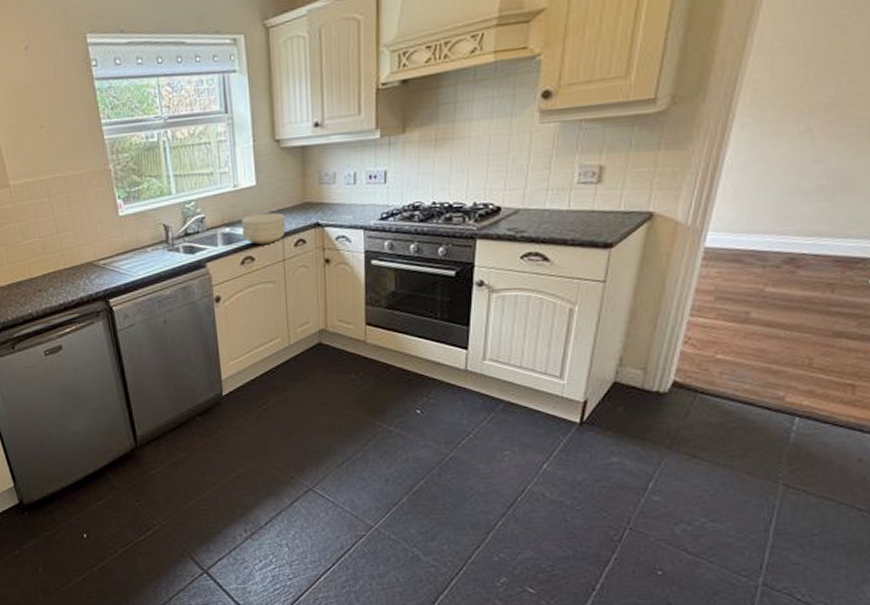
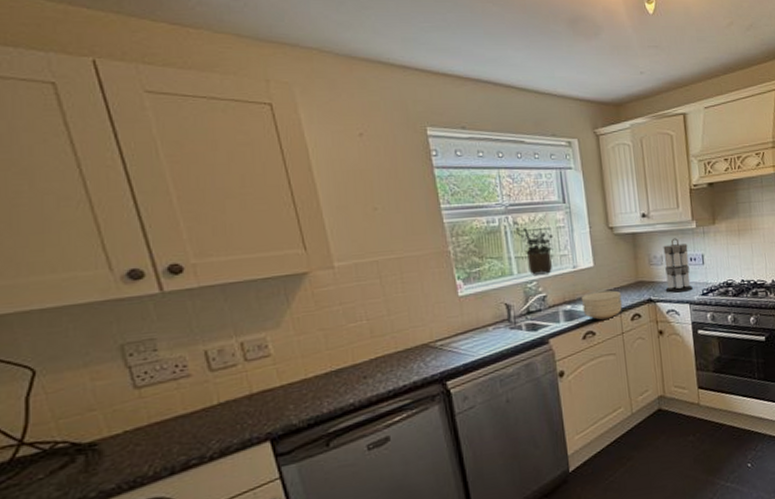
potted plant: none [172,136,214,196] -> present [513,222,553,277]
spice rack: none [336,151,369,217] -> present [663,238,693,293]

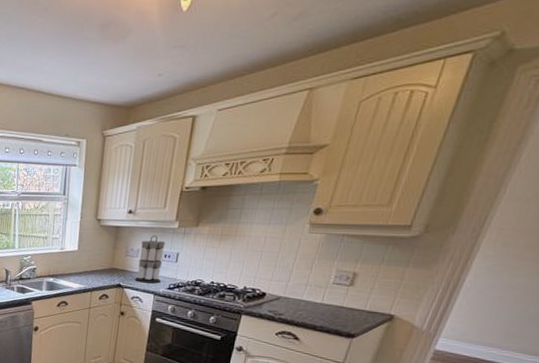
potted plant: present [513,222,553,277] -> none [22,207,50,253]
bowl: present [581,290,622,321] -> none [62,271,95,295]

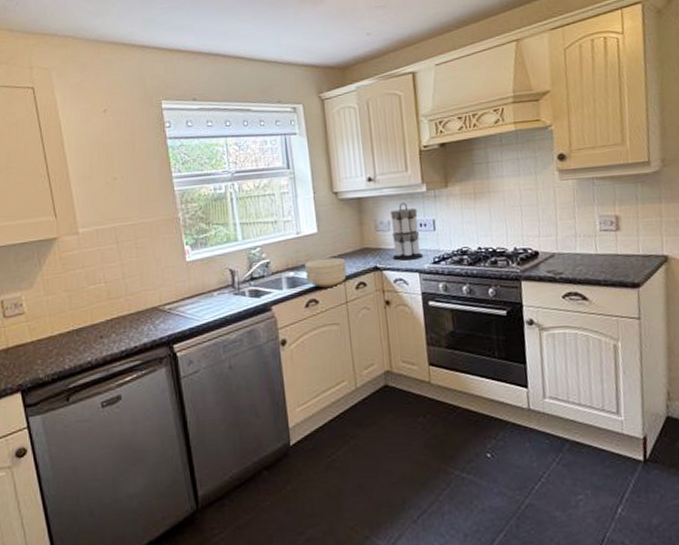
bowl: none [62,271,95,295] -> present [304,257,347,289]

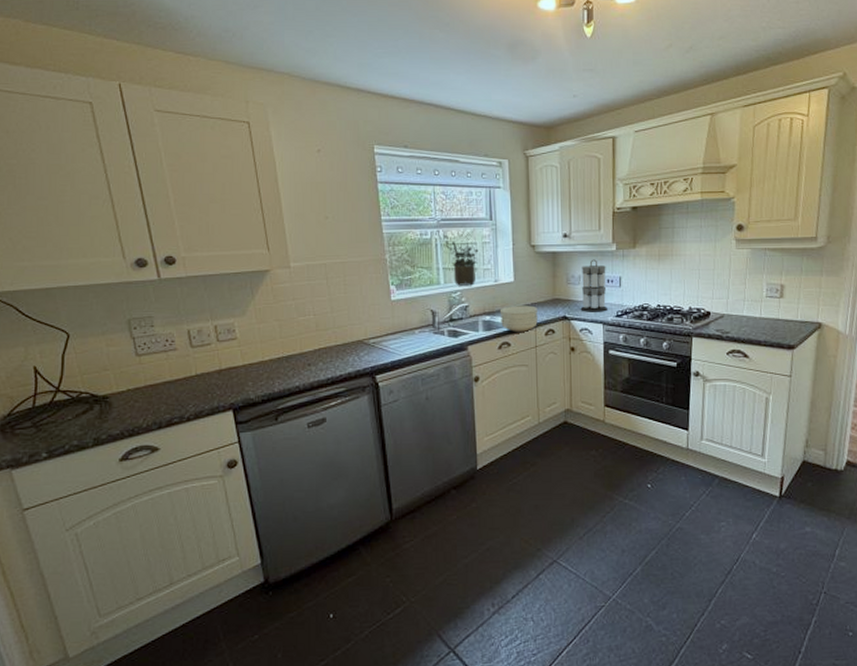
potted plant: none [238,188,277,243] -> present [443,235,479,287]

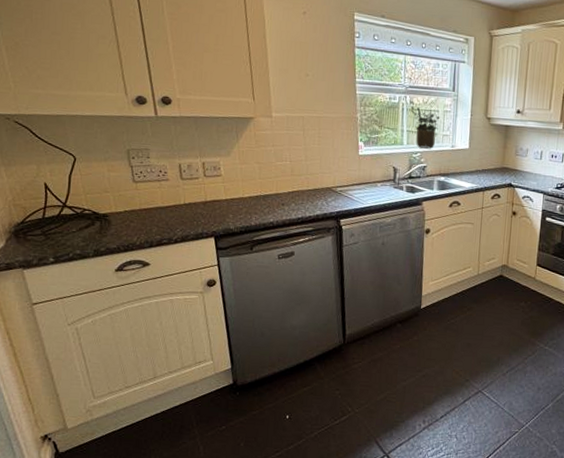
bowl: present [499,305,538,333] -> none [453,170,487,195]
spice rack: present [580,259,607,312] -> none [525,135,552,183]

